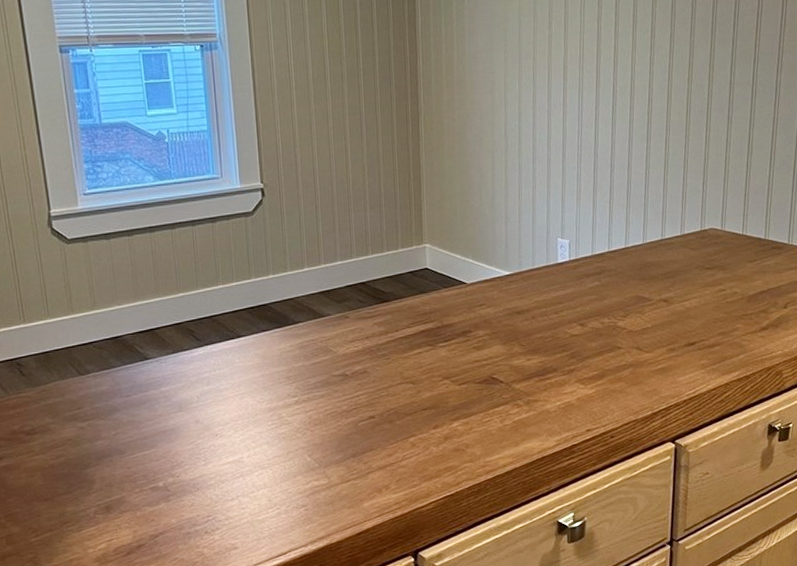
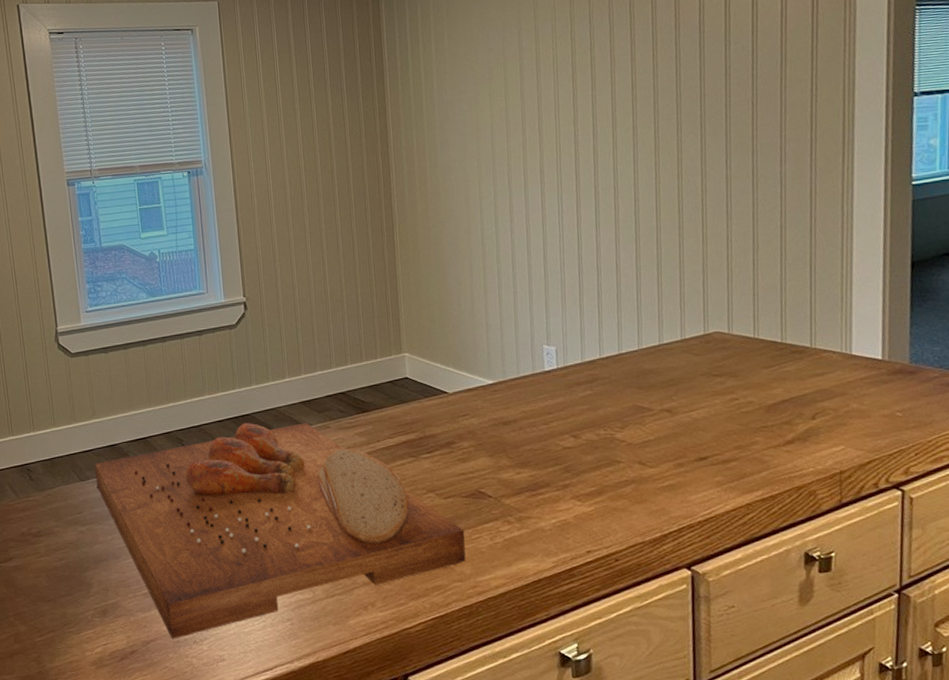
cutting board: none [95,313,477,531] -> present [94,422,466,639]

